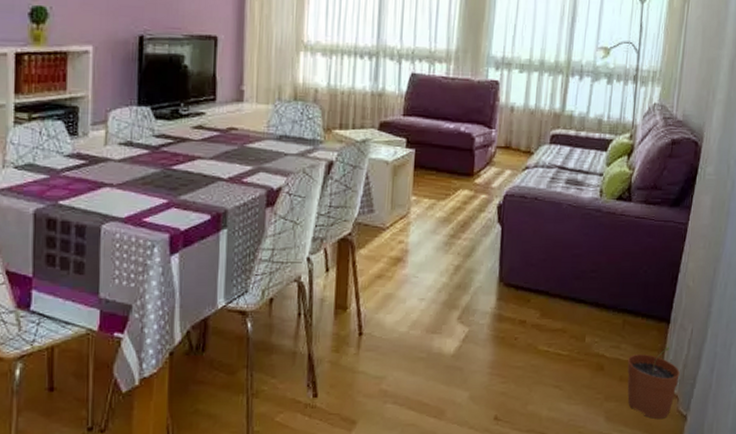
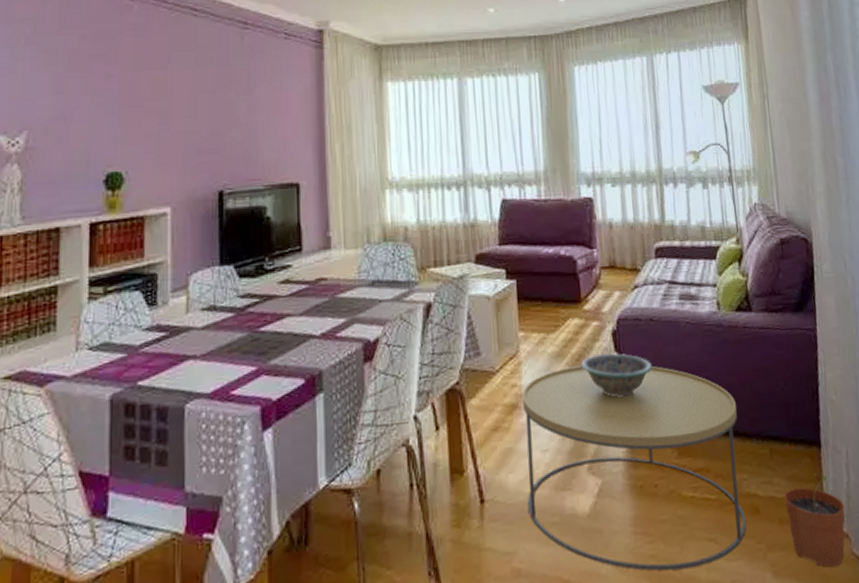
coffee table: none [400,232,601,406] -> present [522,366,747,571]
decorative bowl: none [464,224,531,262] -> present [580,353,653,397]

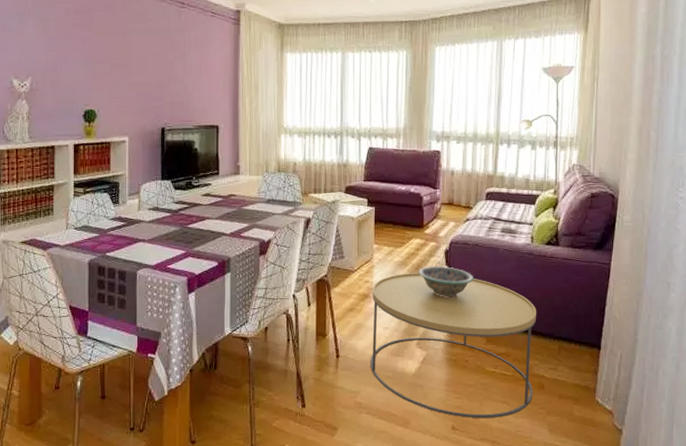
plant pot: present [784,475,845,567] -> none [565,369,613,432]

